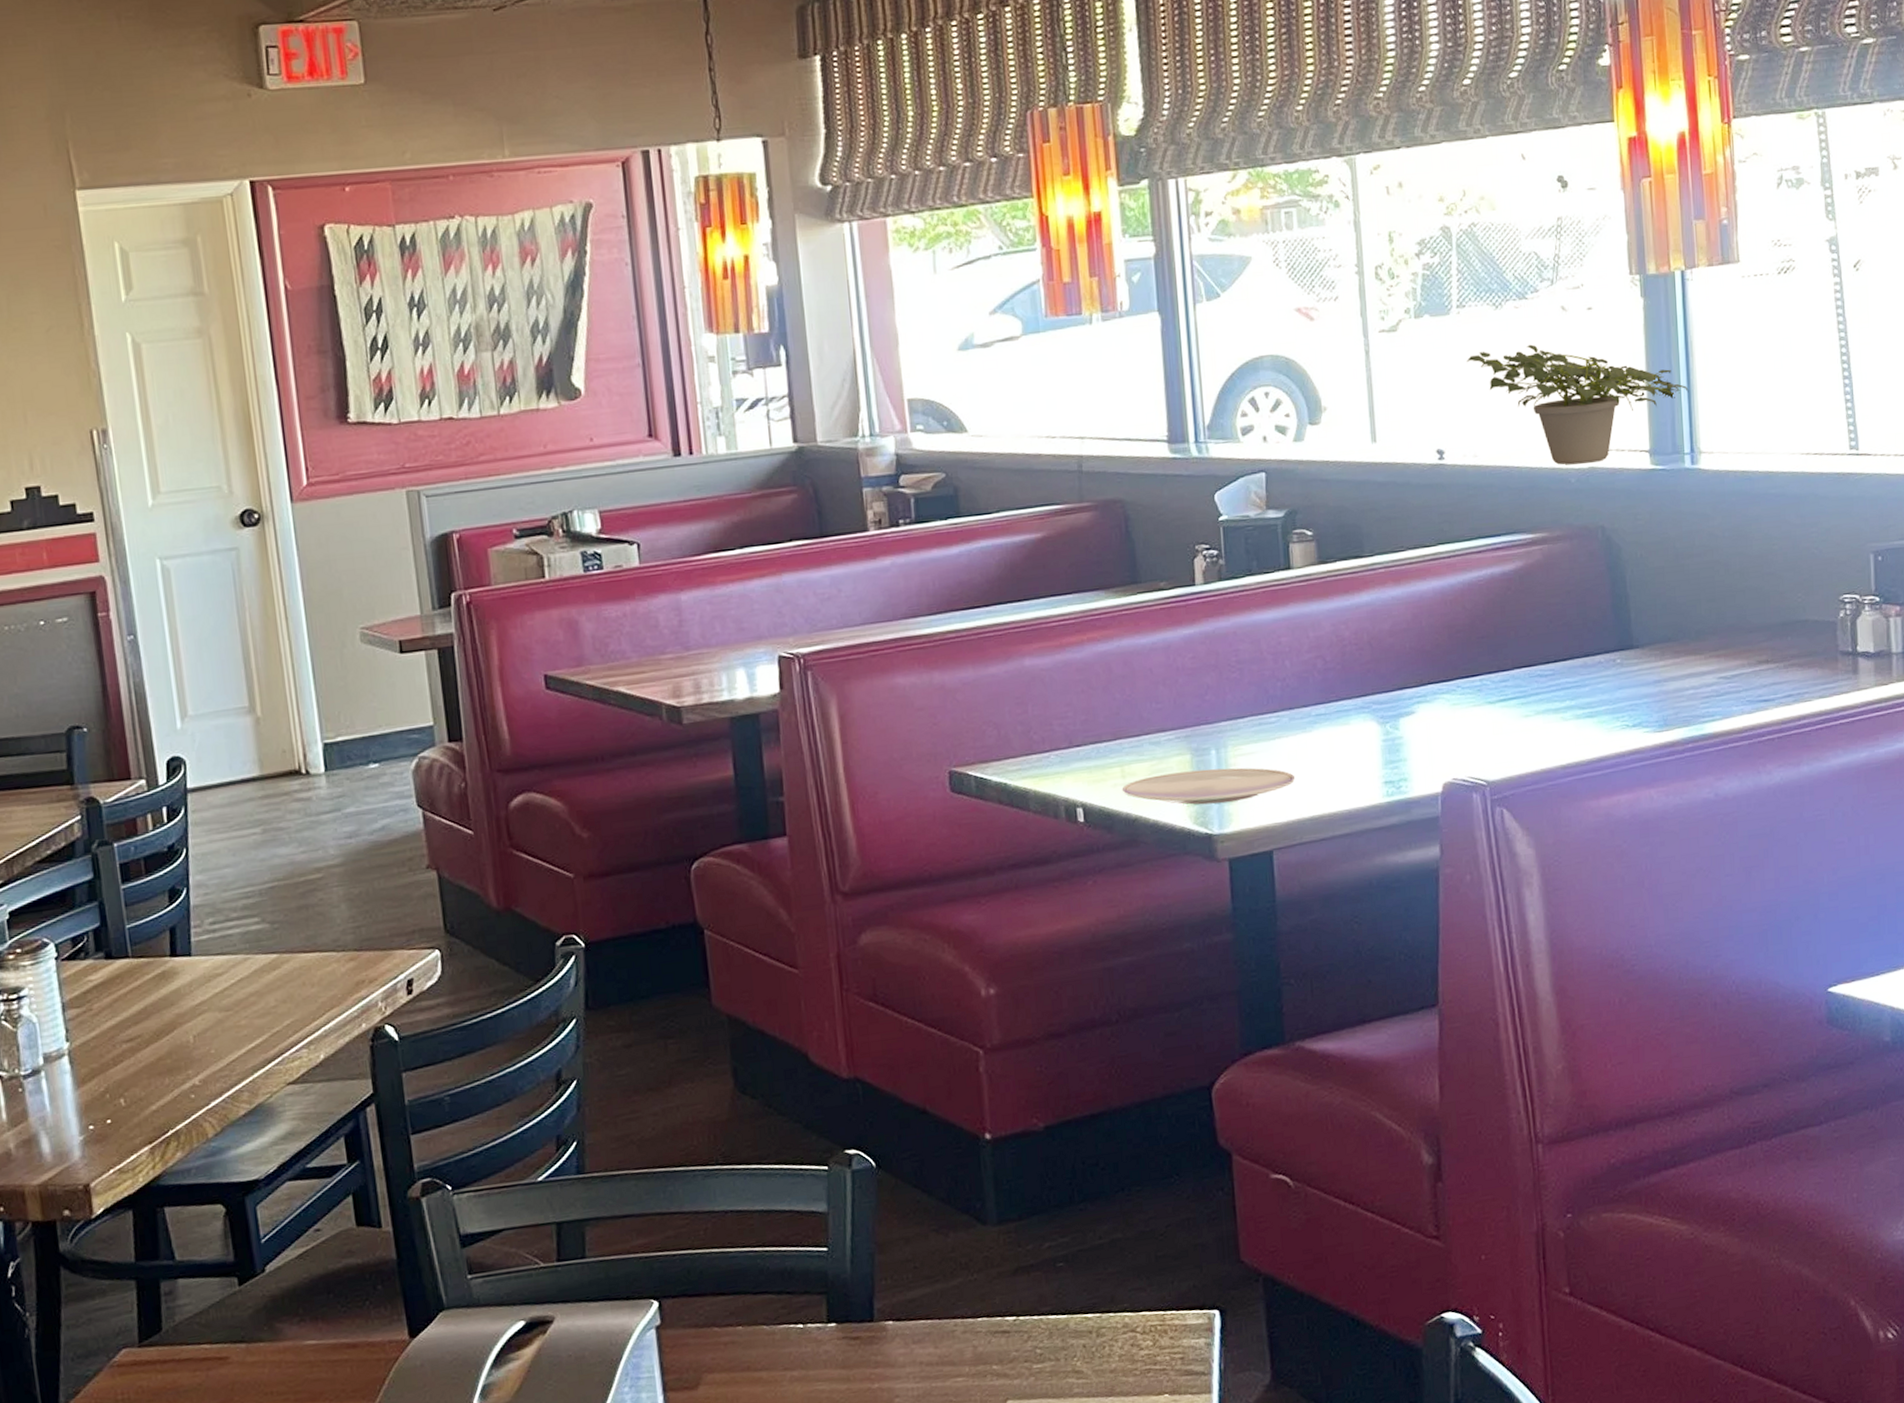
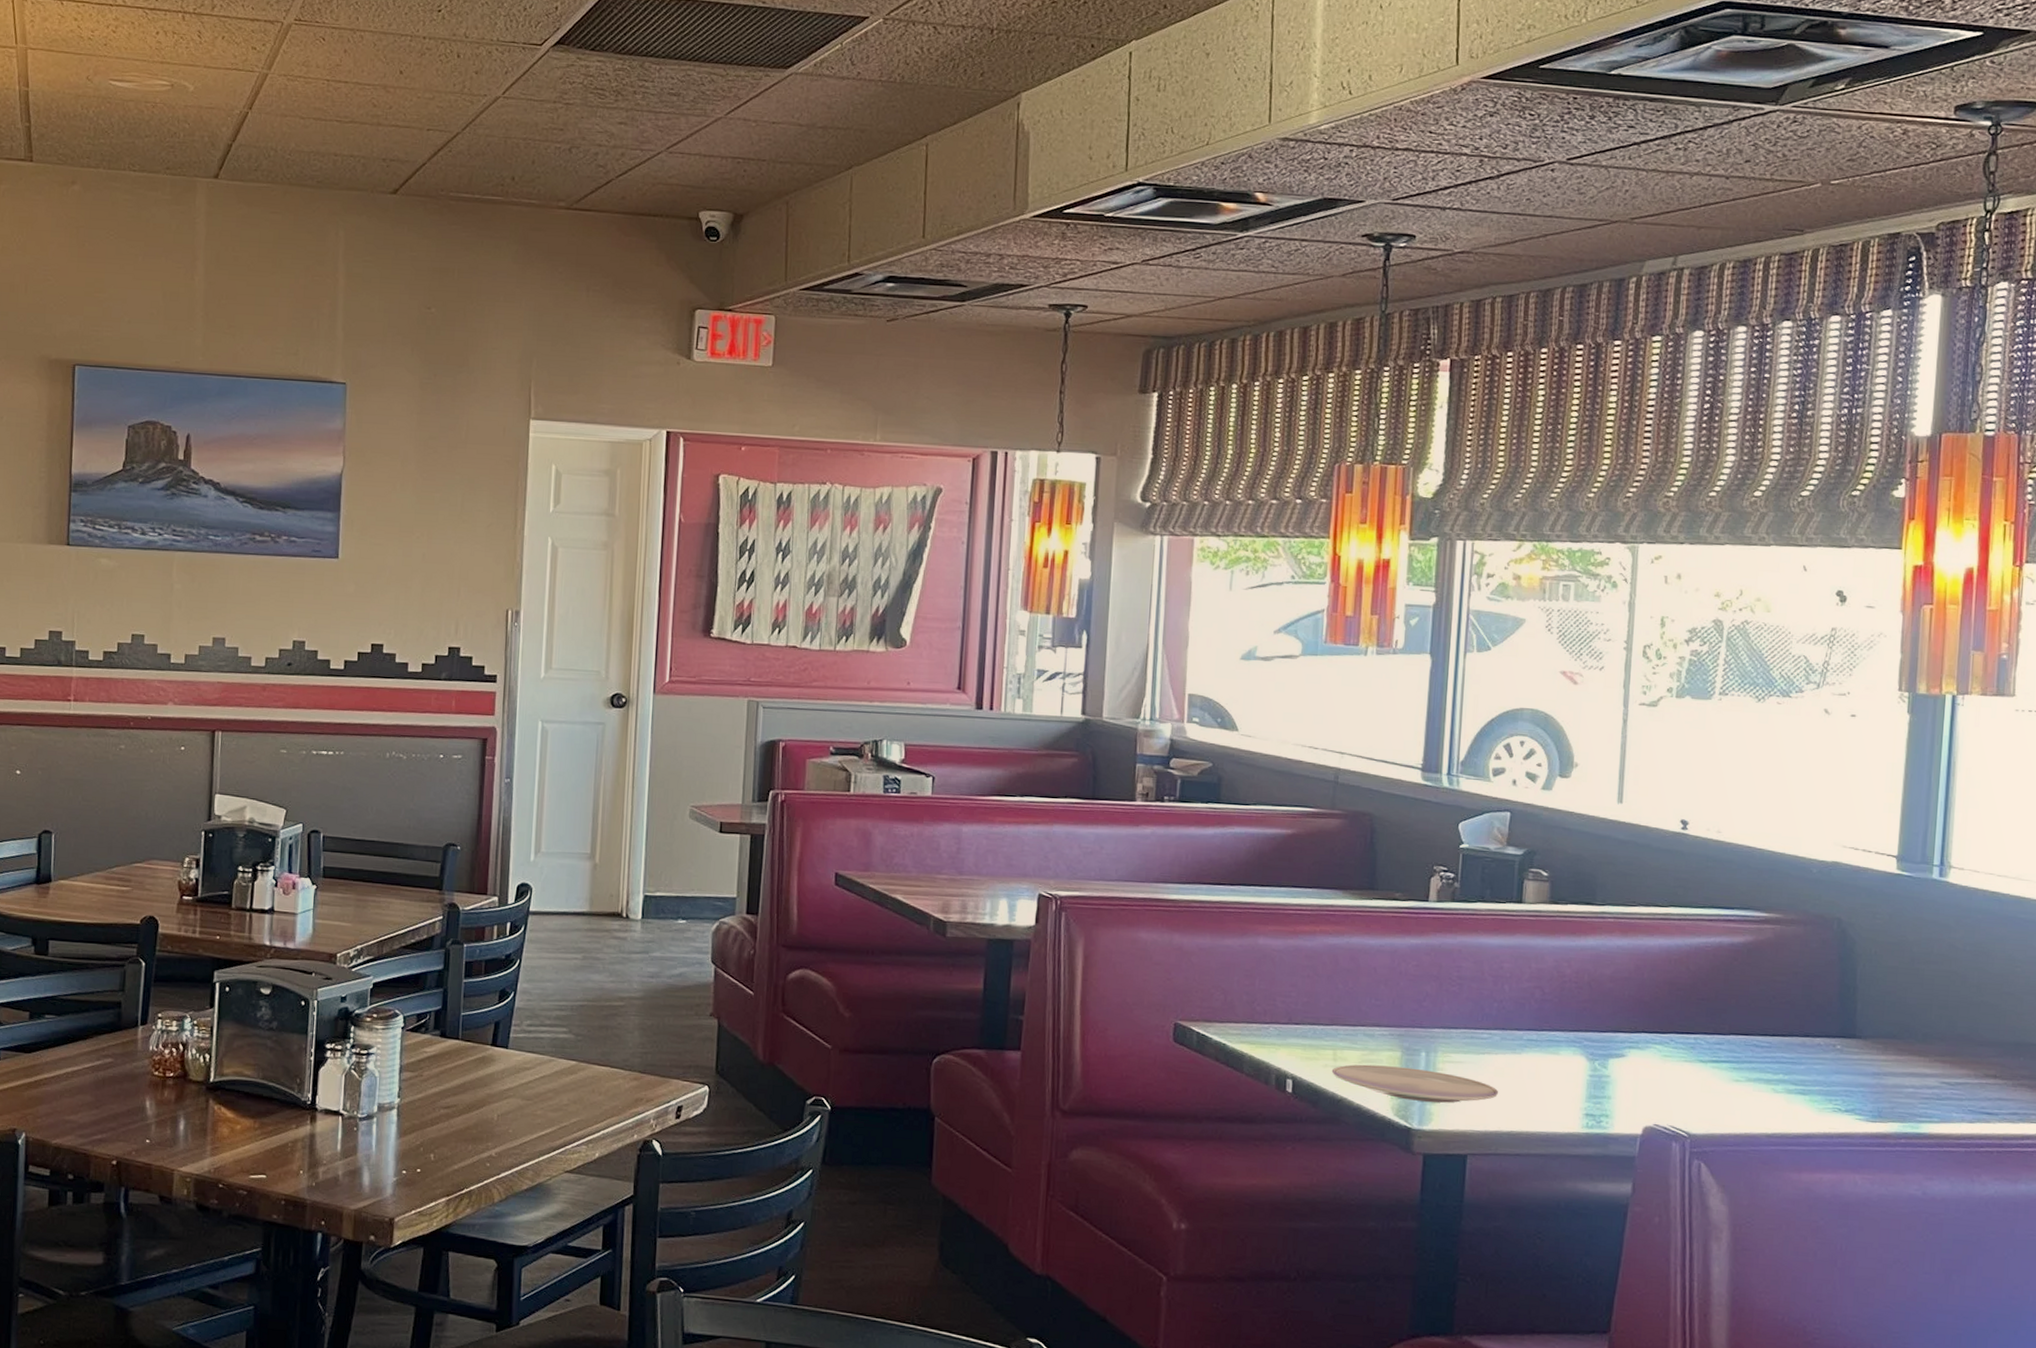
potted plant: present [1467,344,1689,465] -> none [1722,738,1946,858]

